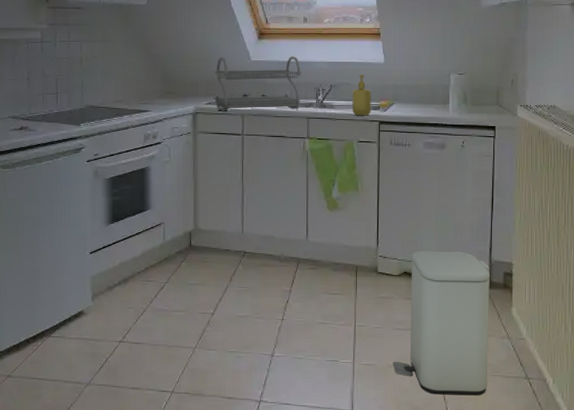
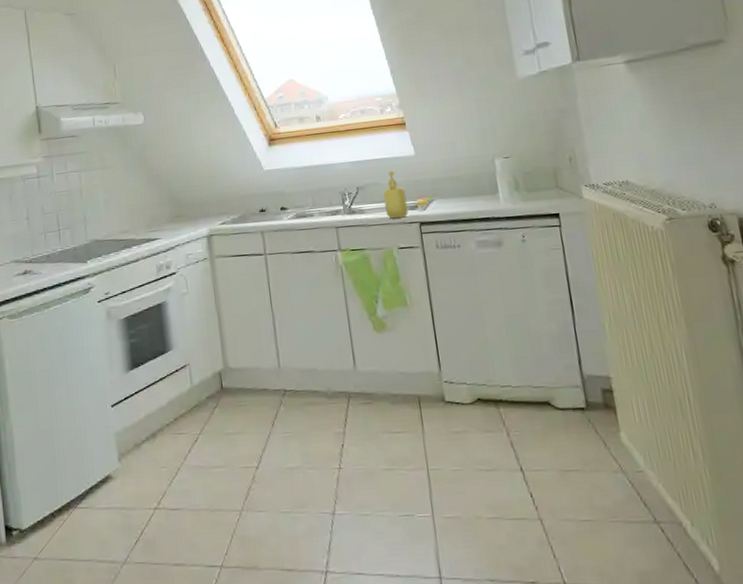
dish rack: present [214,56,302,112] -> none [225,160,326,232]
pedal bin: present [392,251,490,396] -> none [481,367,607,551]

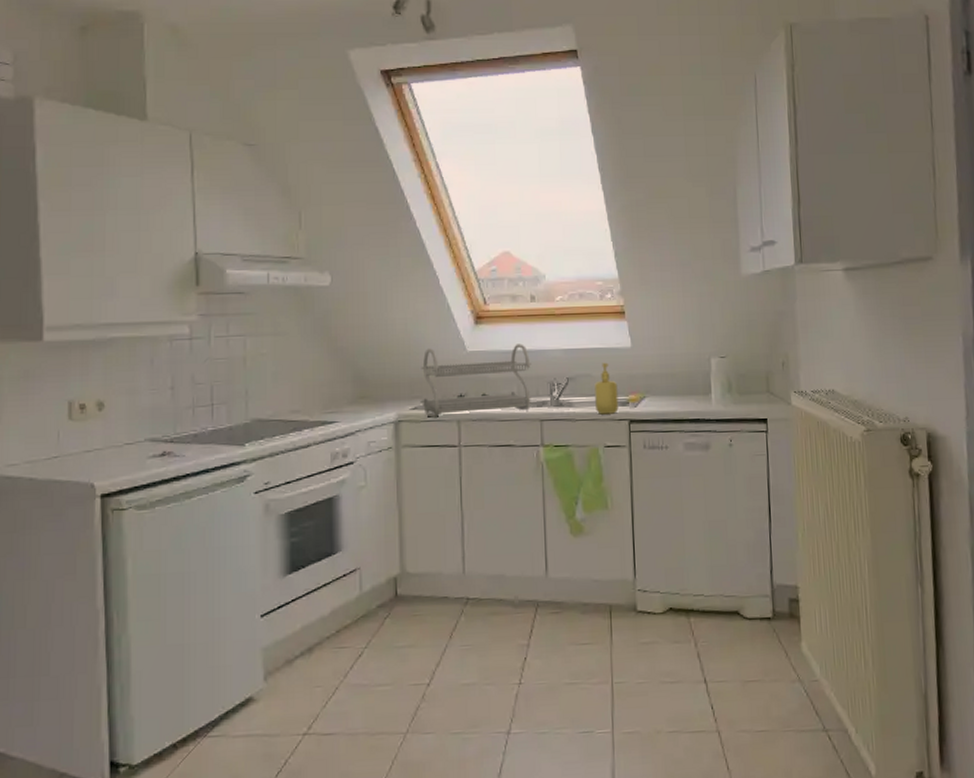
dish rack: none [225,160,326,232] -> present [421,344,531,419]

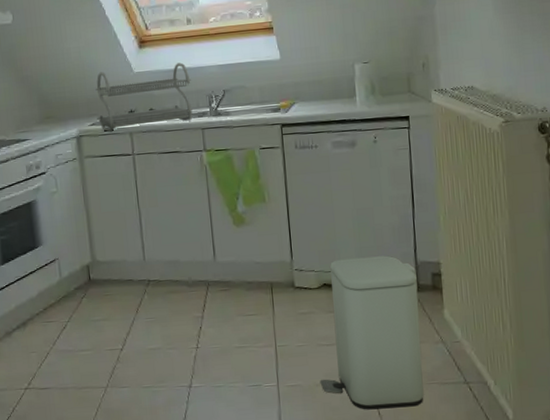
soap dispenser: present [593,362,619,415] -> none [247,74,271,121]
pedal bin: none [661,576,779,764] -> present [320,255,424,410]

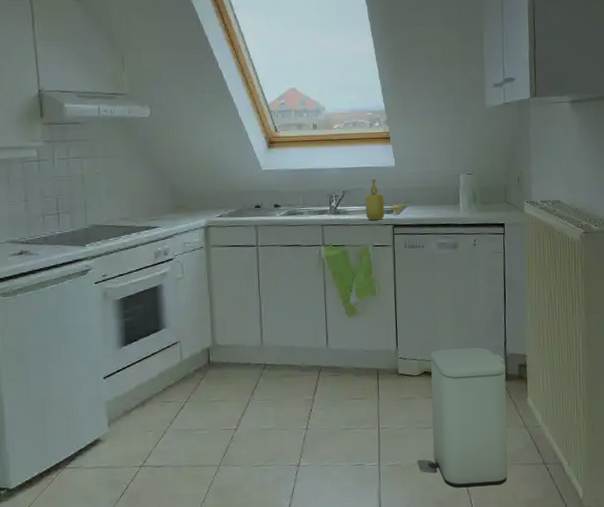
dish rack: present [95,62,193,133] -> none [225,164,314,224]
soap dispenser: none [247,74,271,121] -> present [364,178,385,221]

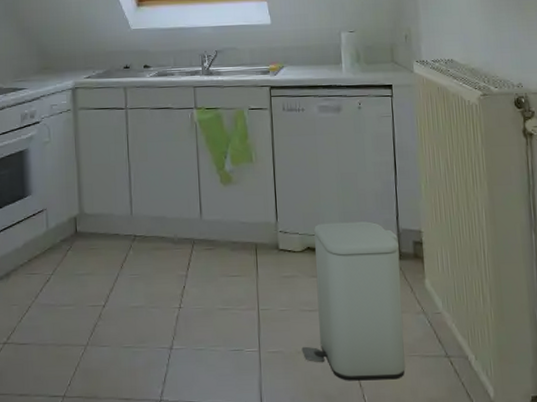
soap dispenser: present [364,178,385,221] -> none [239,37,261,82]

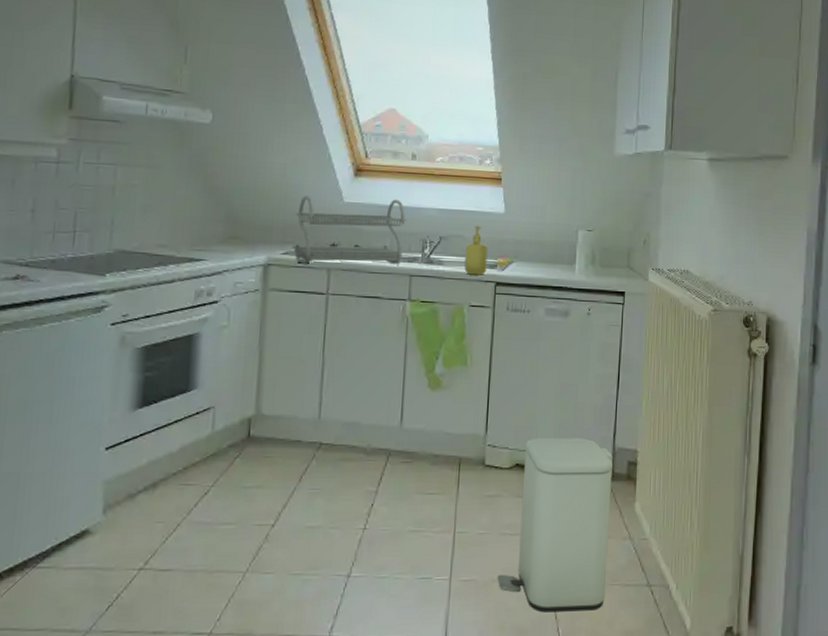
dish rack: none [93,22,186,86] -> present [293,195,406,265]
soap dispenser: none [239,37,261,82] -> present [464,225,488,275]

